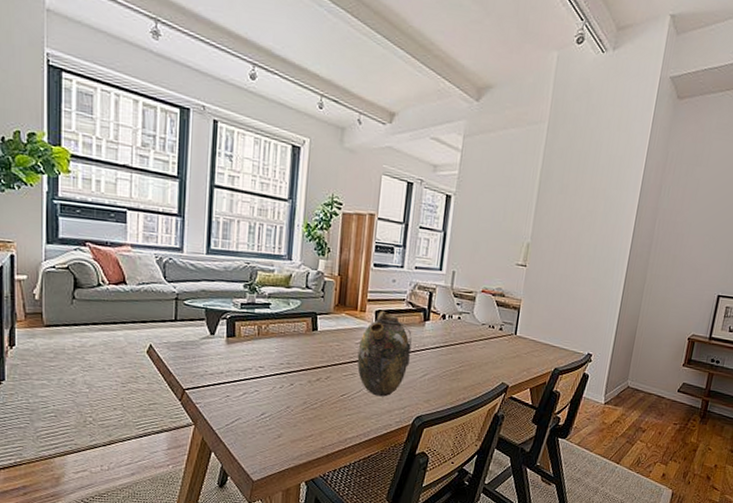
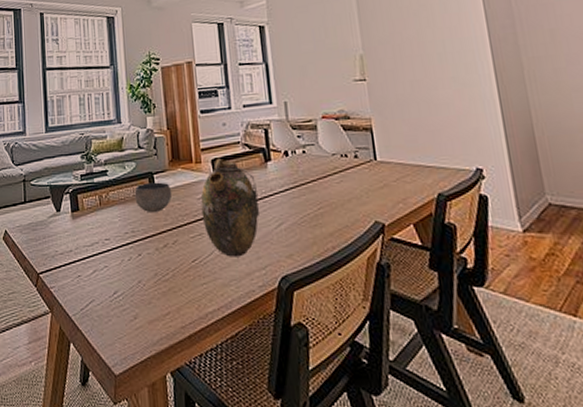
bowl: none [295,321,333,349] -> present [134,182,172,212]

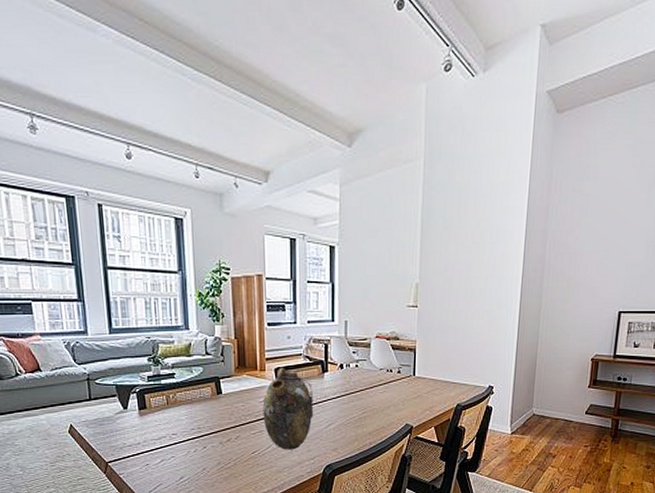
bowl: present [134,182,172,212] -> none [201,386,237,412]

